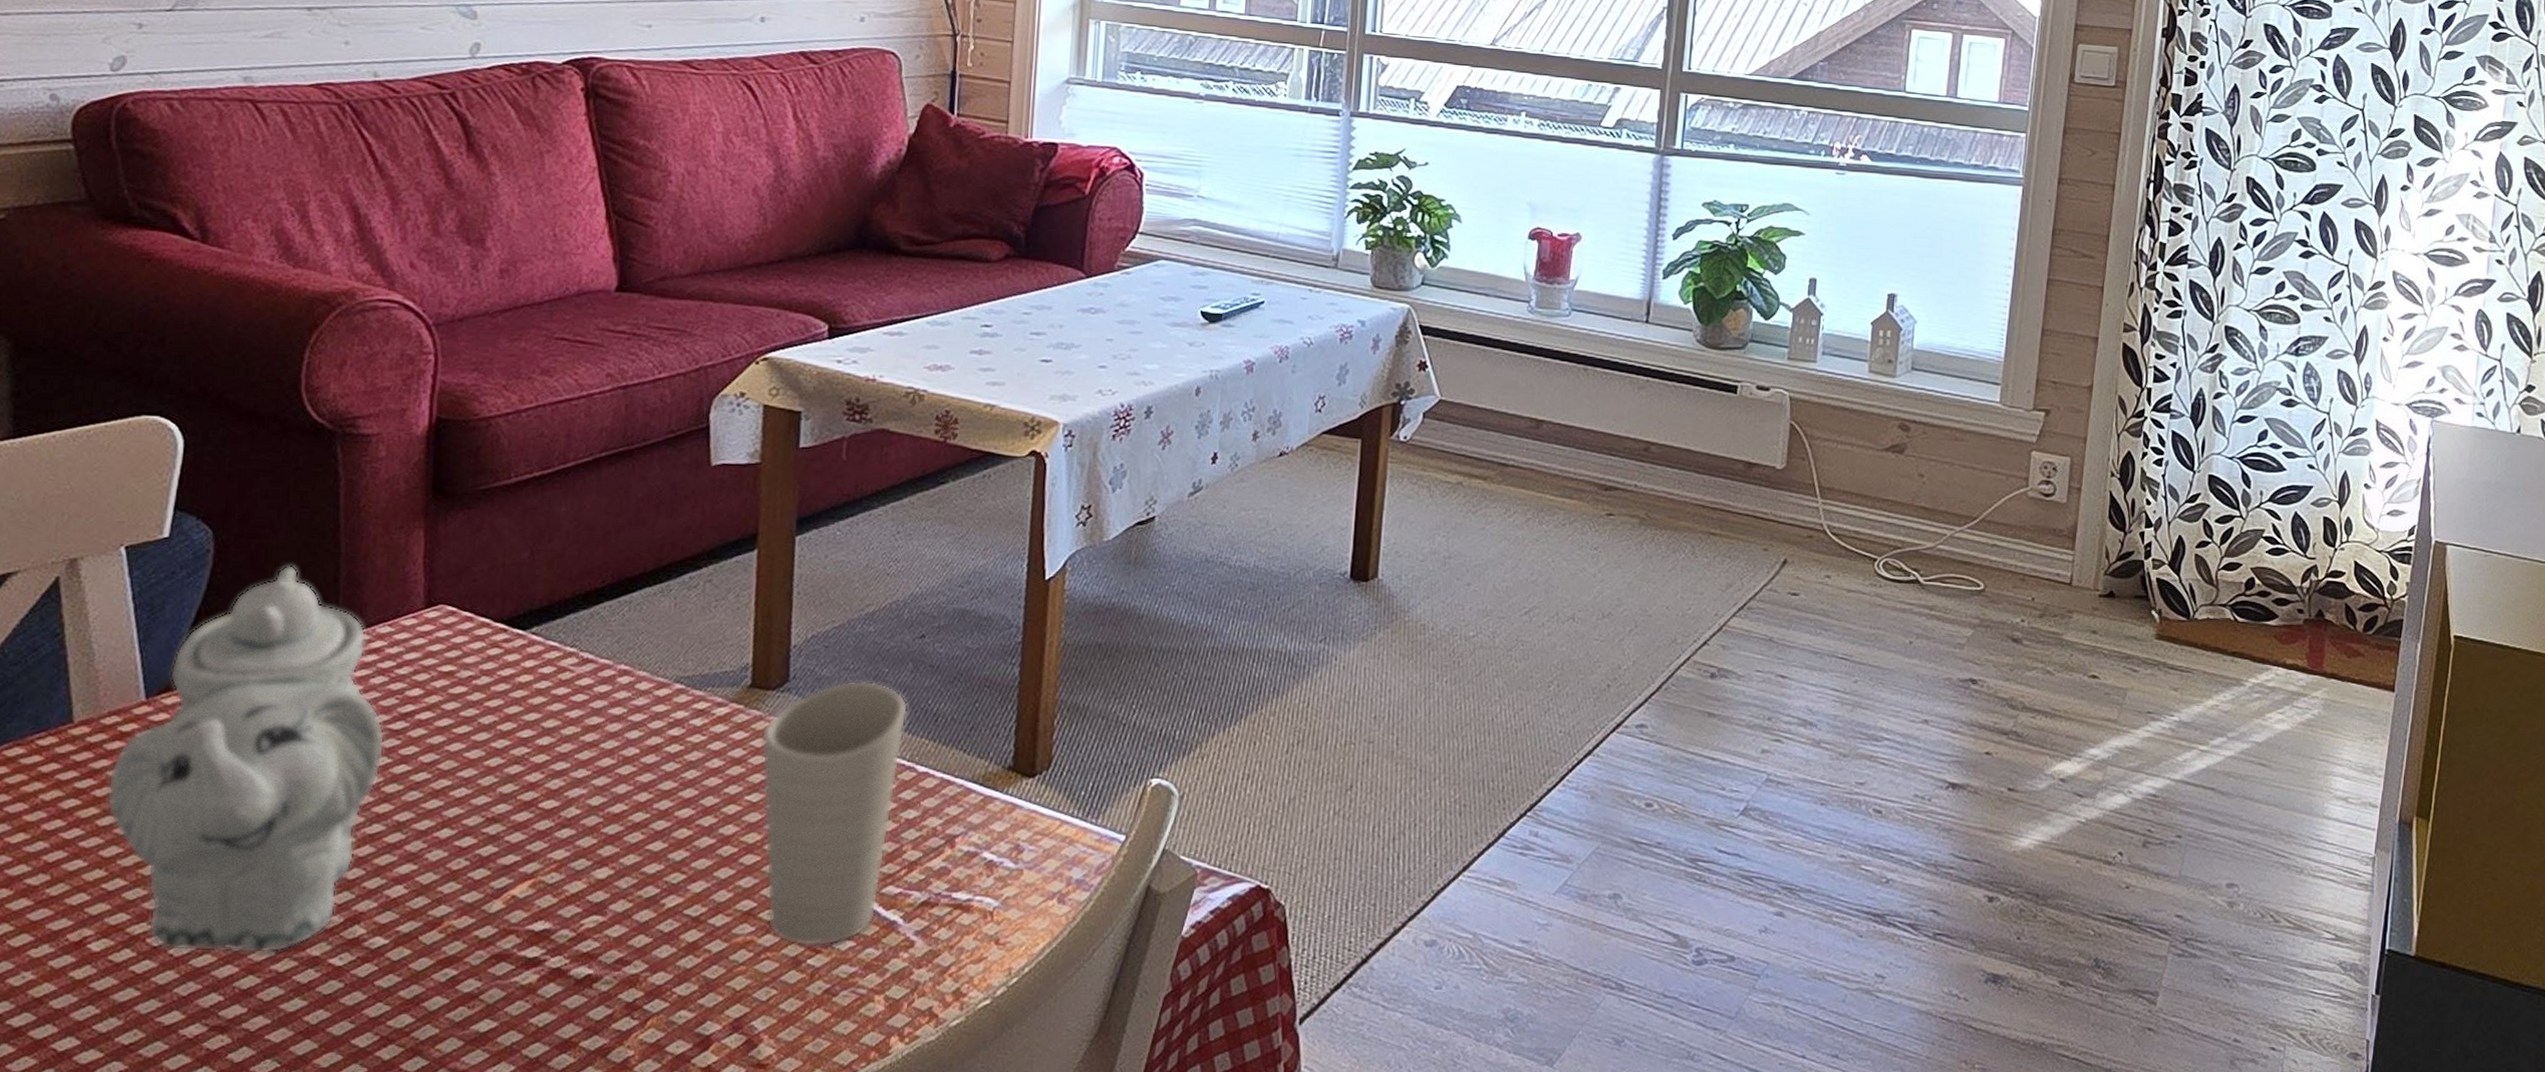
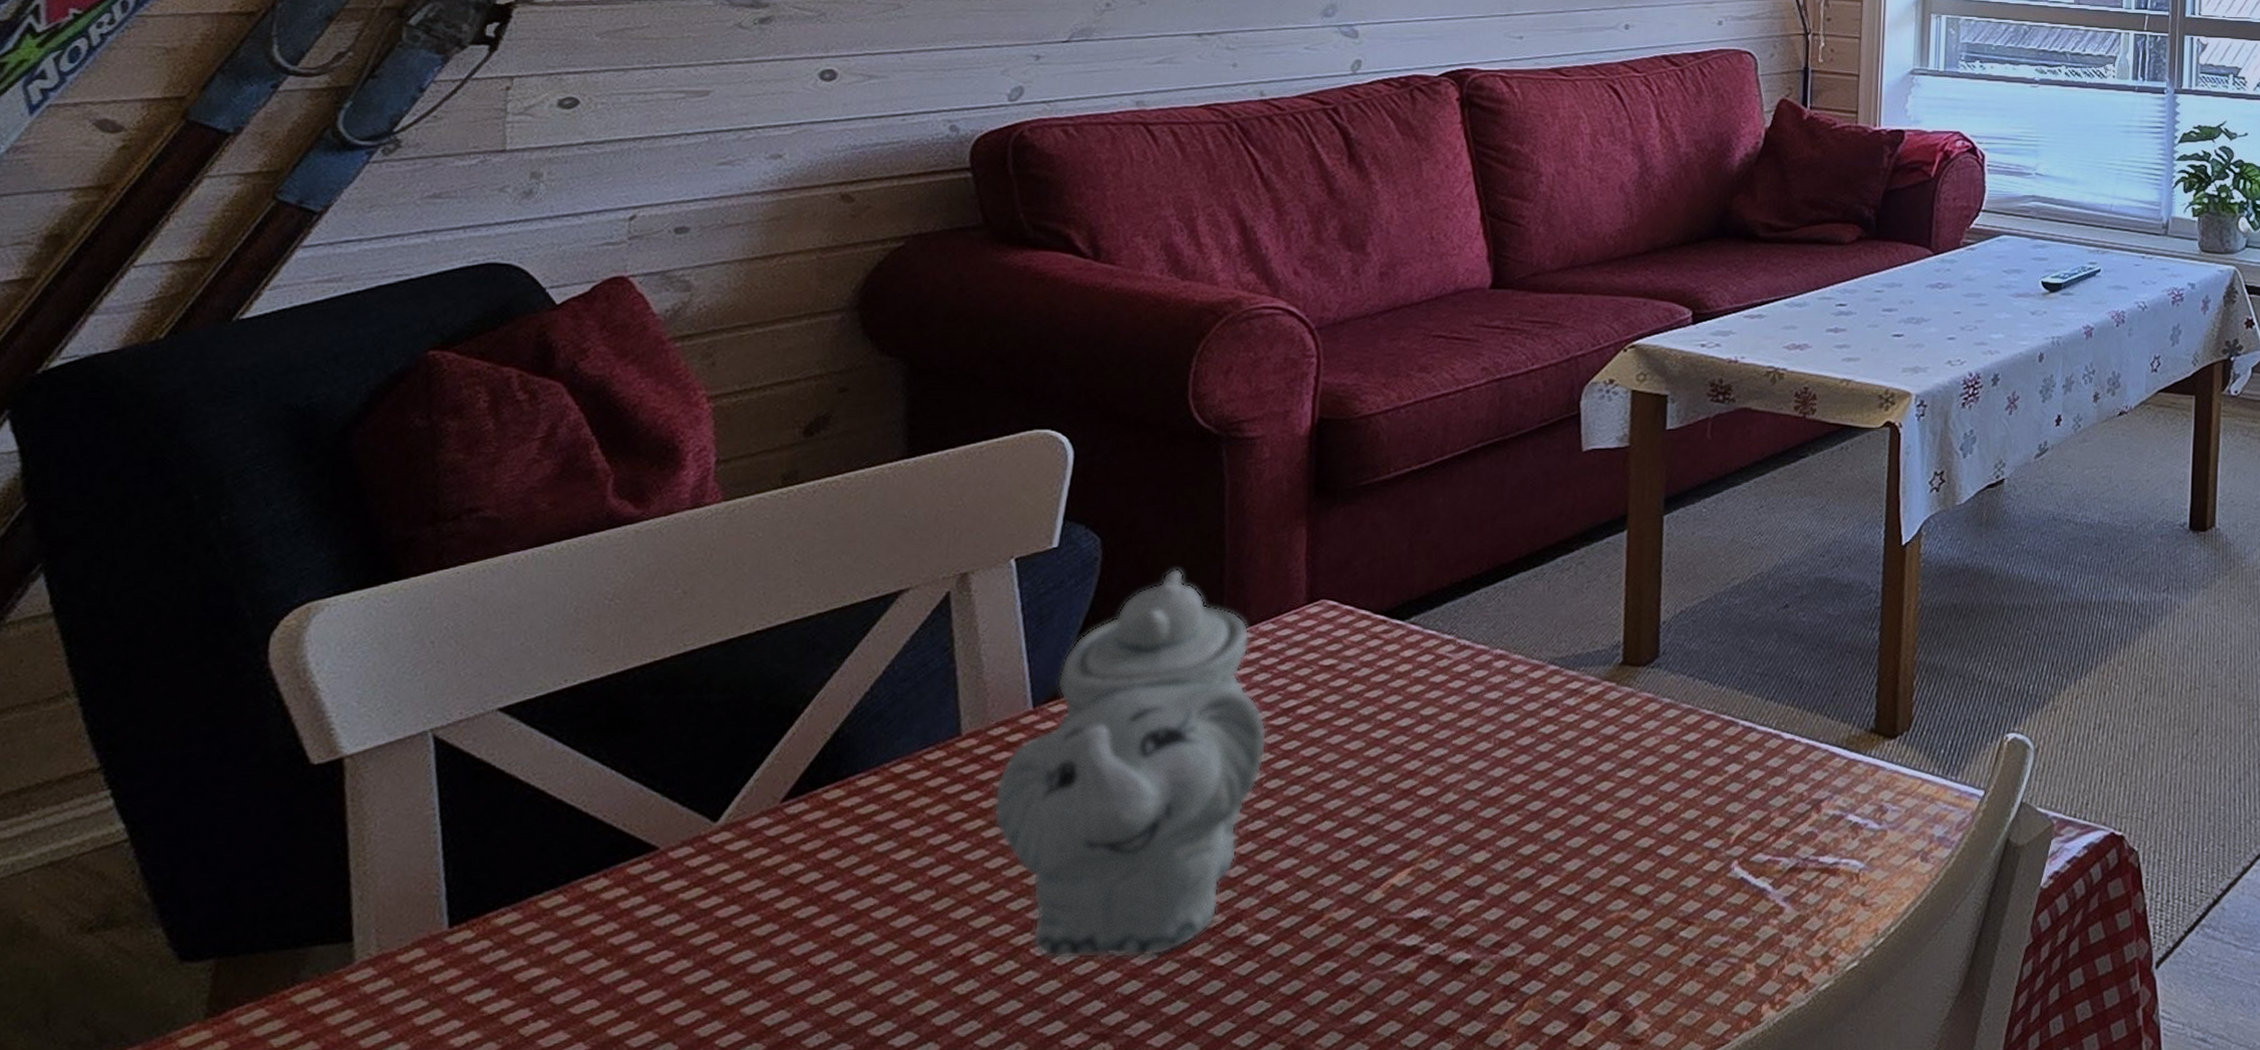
cup: present [761,680,909,946] -> none [1632,652,1774,919]

